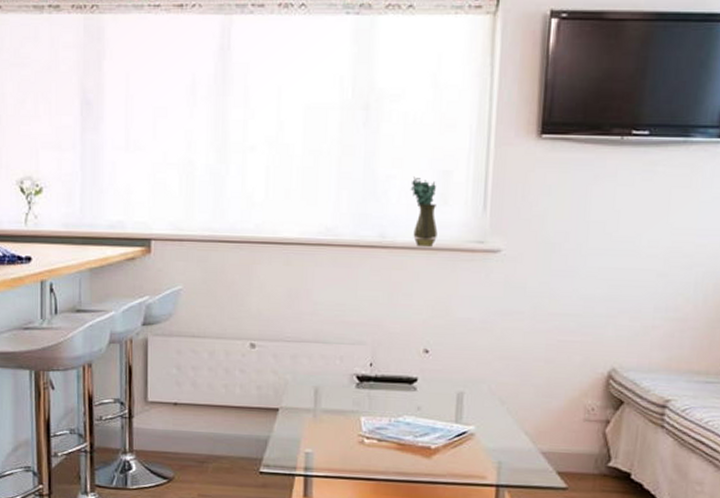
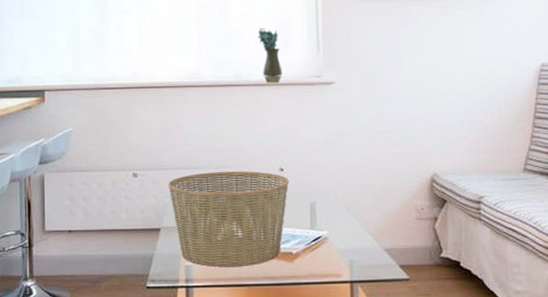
basket: none [291,348,434,459] -> present [168,171,289,267]

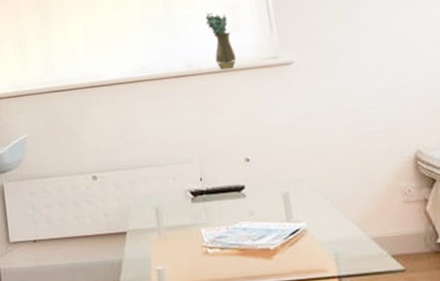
basket: present [168,171,289,267] -> none [129,164,258,269]

